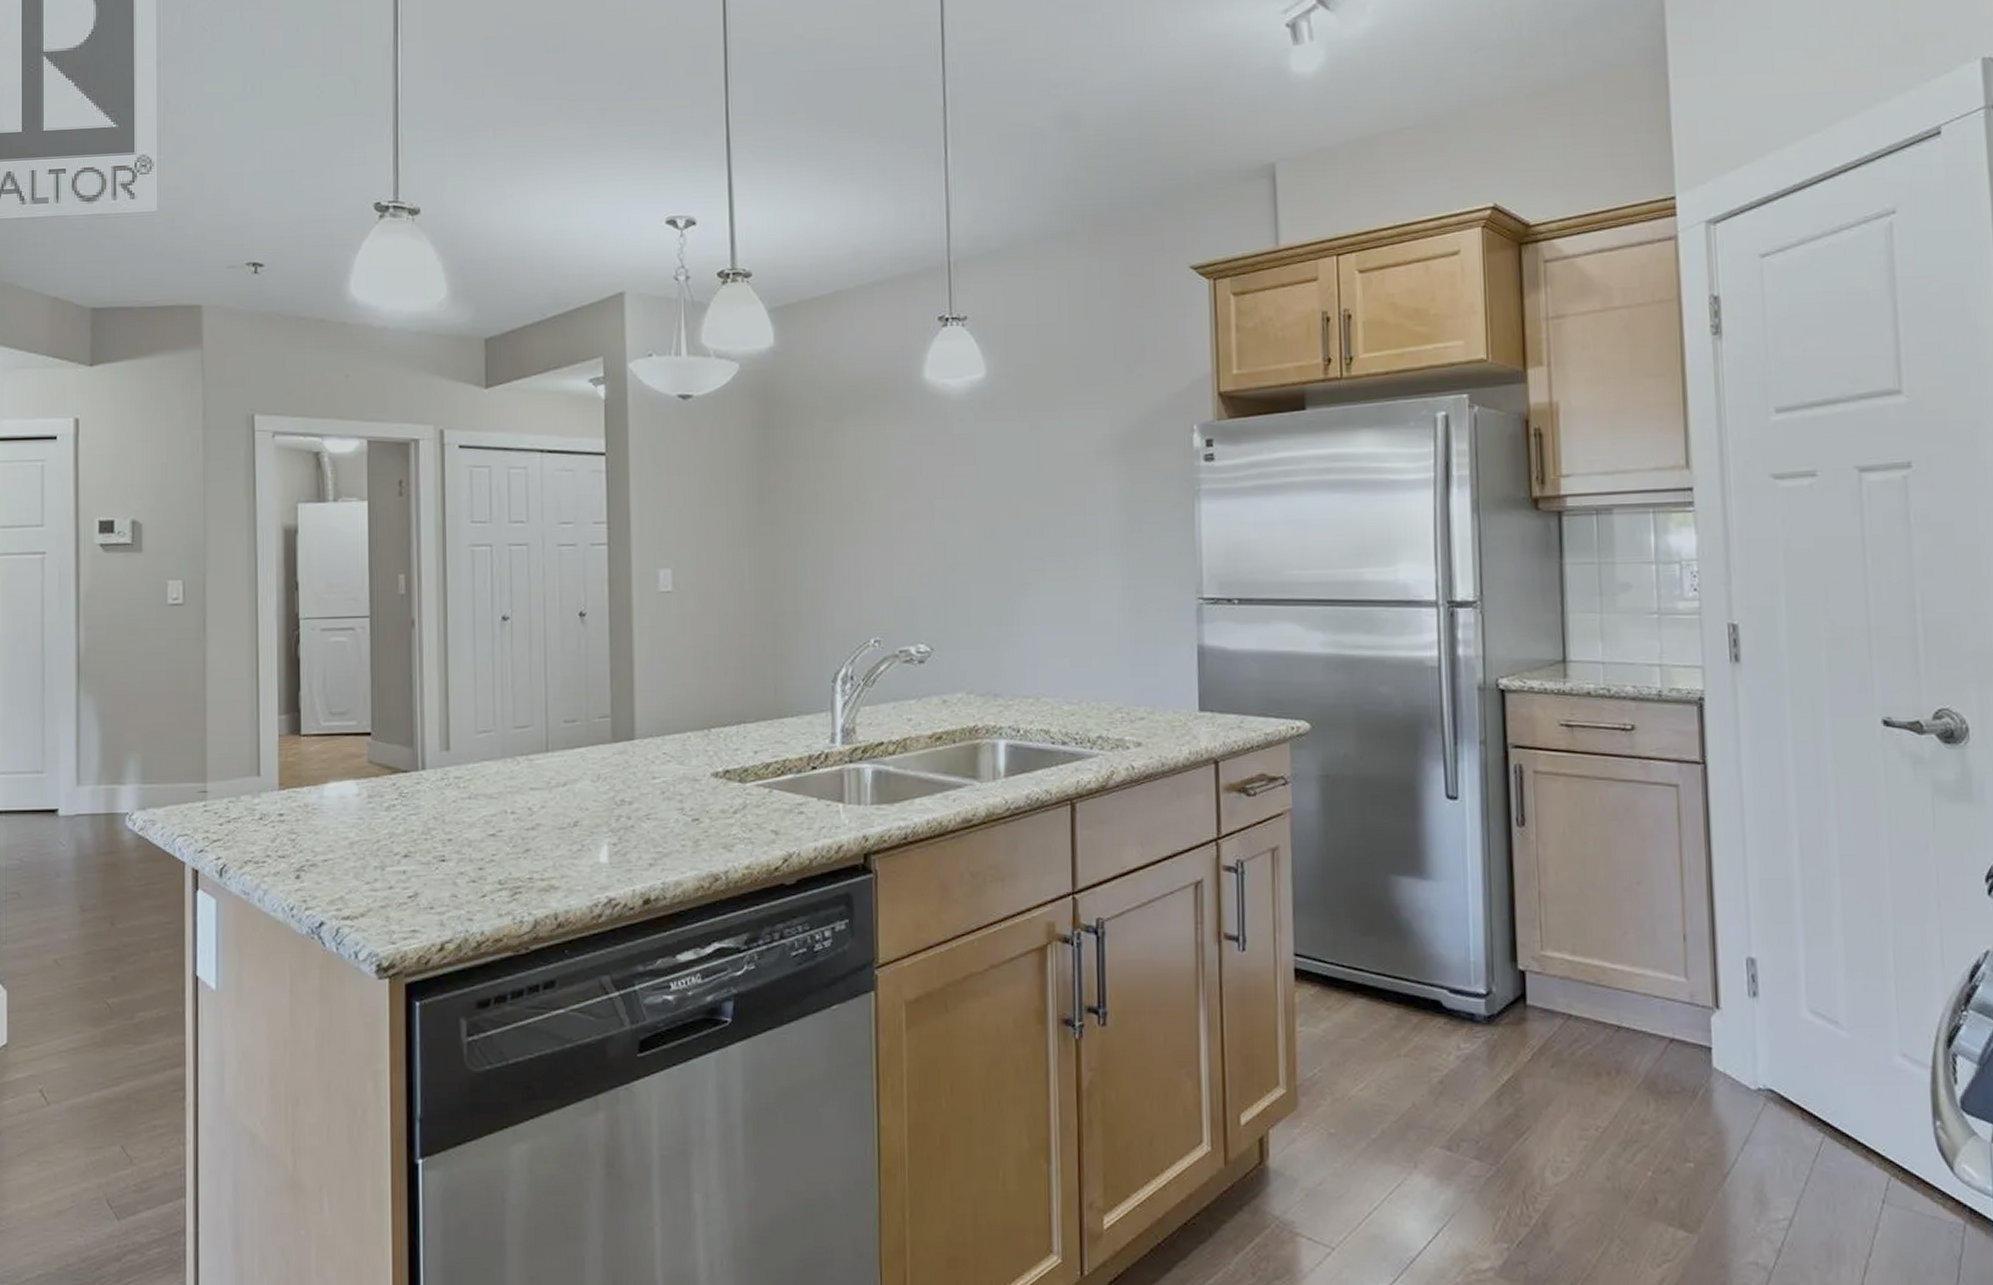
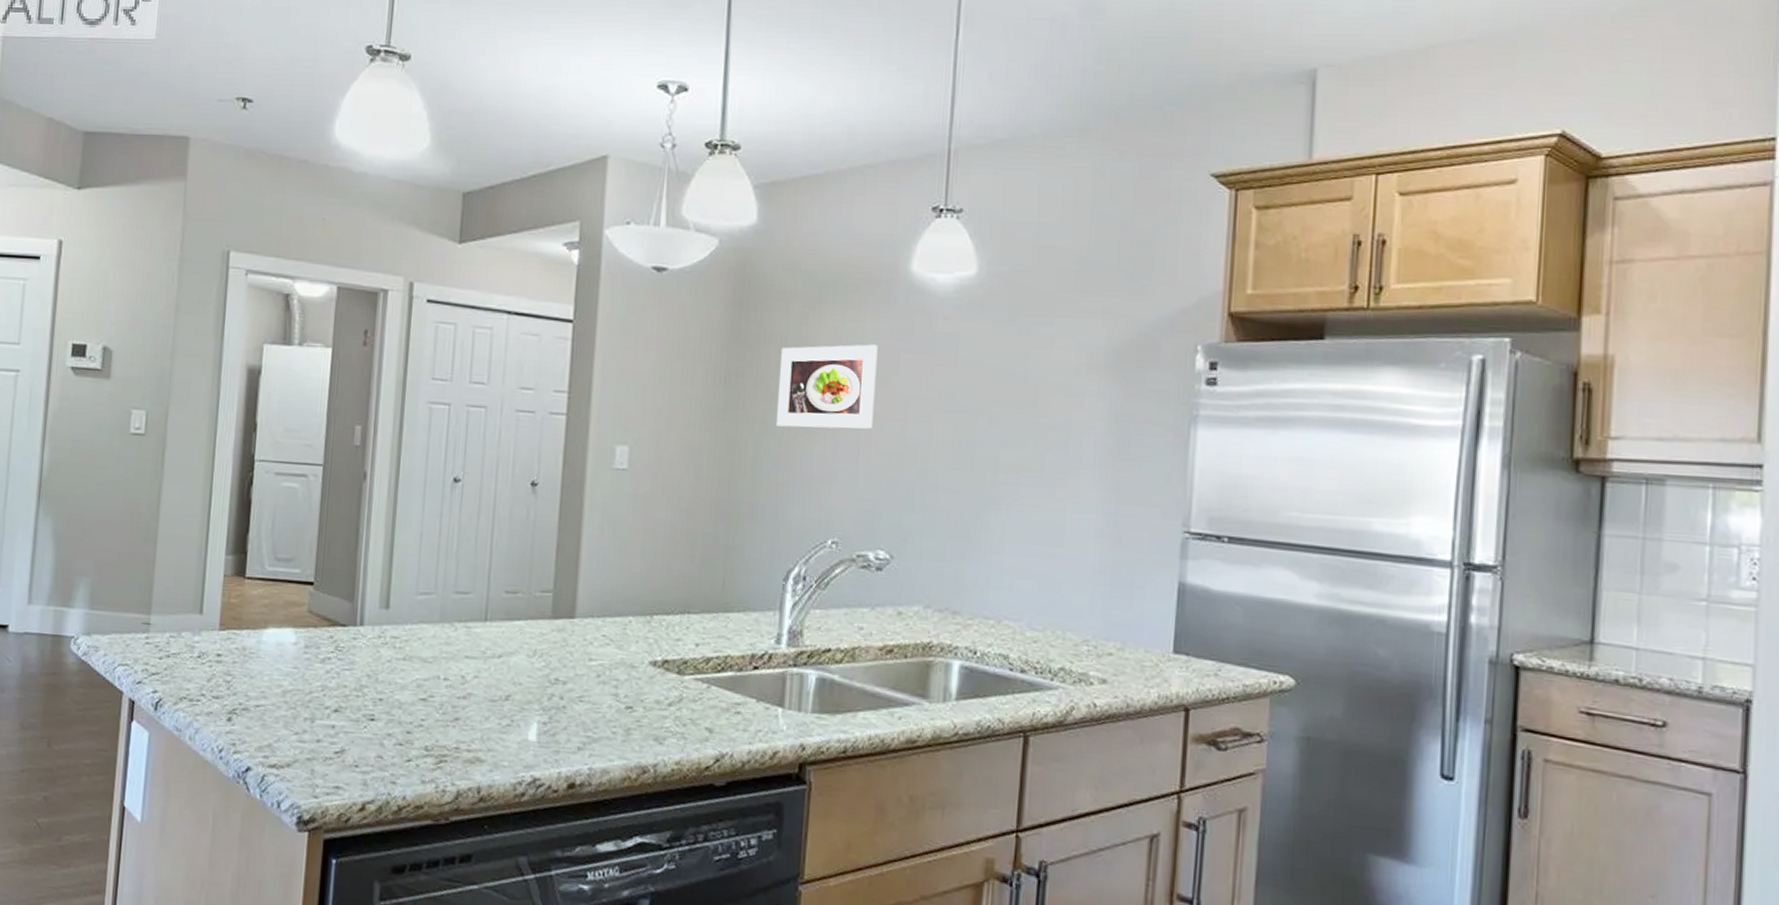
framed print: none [808,450,903,536] -> present [775,344,878,429]

